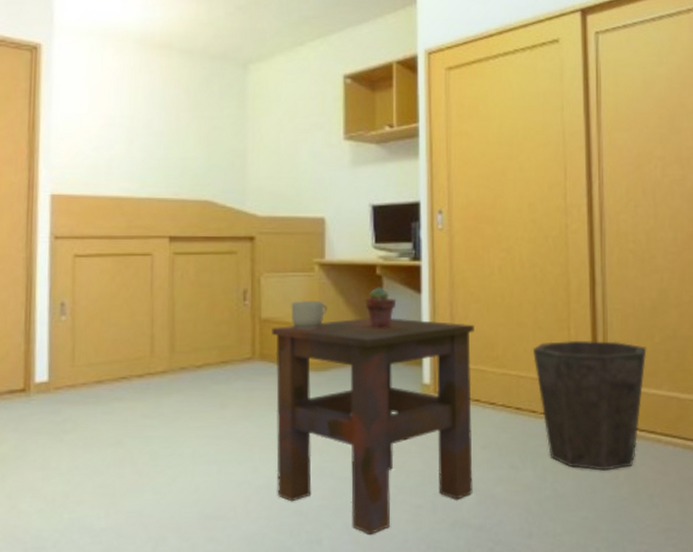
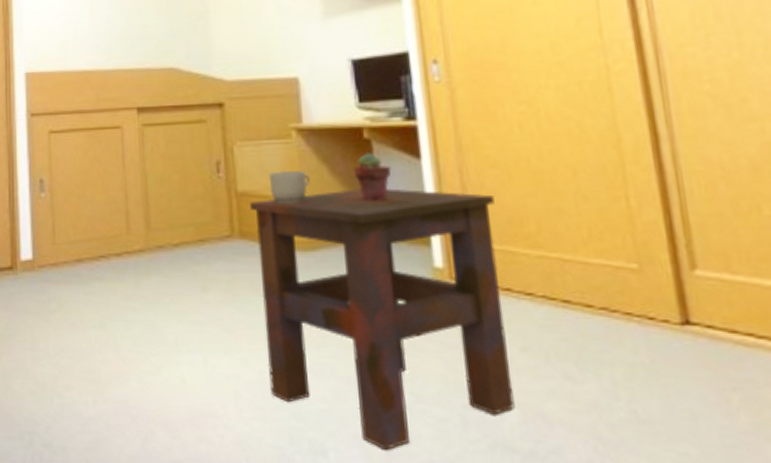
waste bin: present [532,340,647,471] -> none [577,213,755,390]

